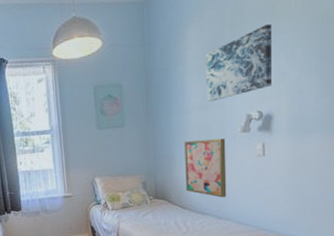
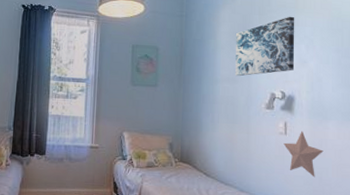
wall art: present [184,138,227,198] -> none [211,109,251,170]
decorative star: none [262,149,305,195] -> present [283,130,324,178]

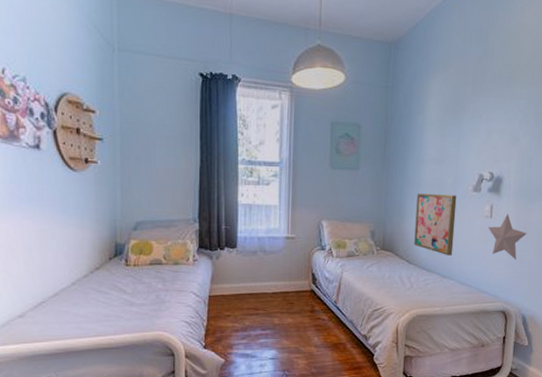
wall art: none [211,109,251,170] -> present [414,193,457,255]
wall art: present [235,16,295,77] -> none [443,87,511,157]

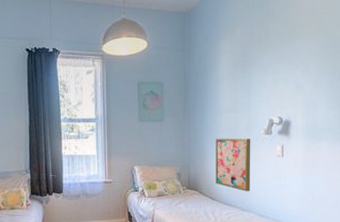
decorative star: present [488,213,527,260] -> none [280,152,316,193]

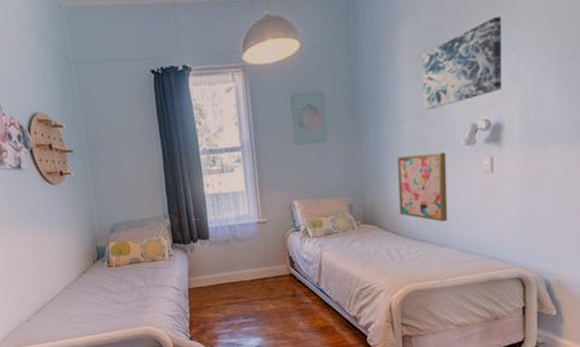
wall art: none [236,43,292,106] -> present [422,16,503,111]

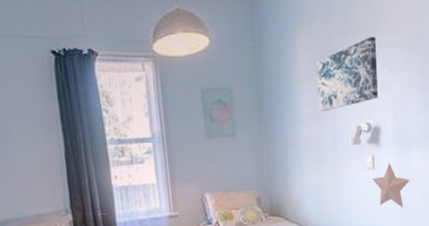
wall art: present [397,152,448,222] -> none [299,150,342,213]
decorative star: none [489,164,542,218] -> present [372,162,410,208]

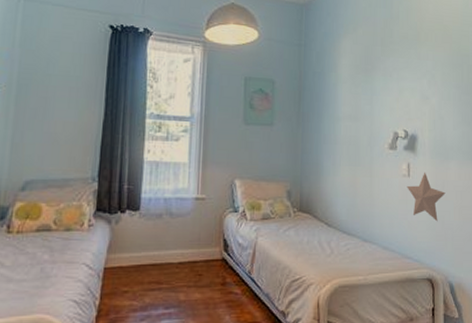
wall art: present [316,36,379,112] -> none [358,49,417,114]

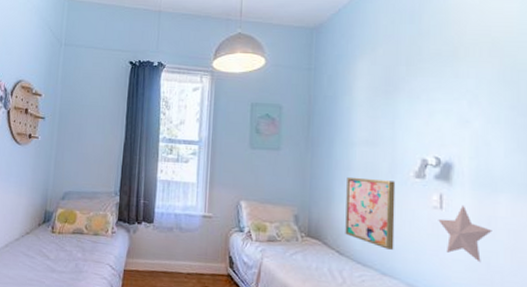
wall art: none [333,150,374,217] -> present [345,176,396,250]

